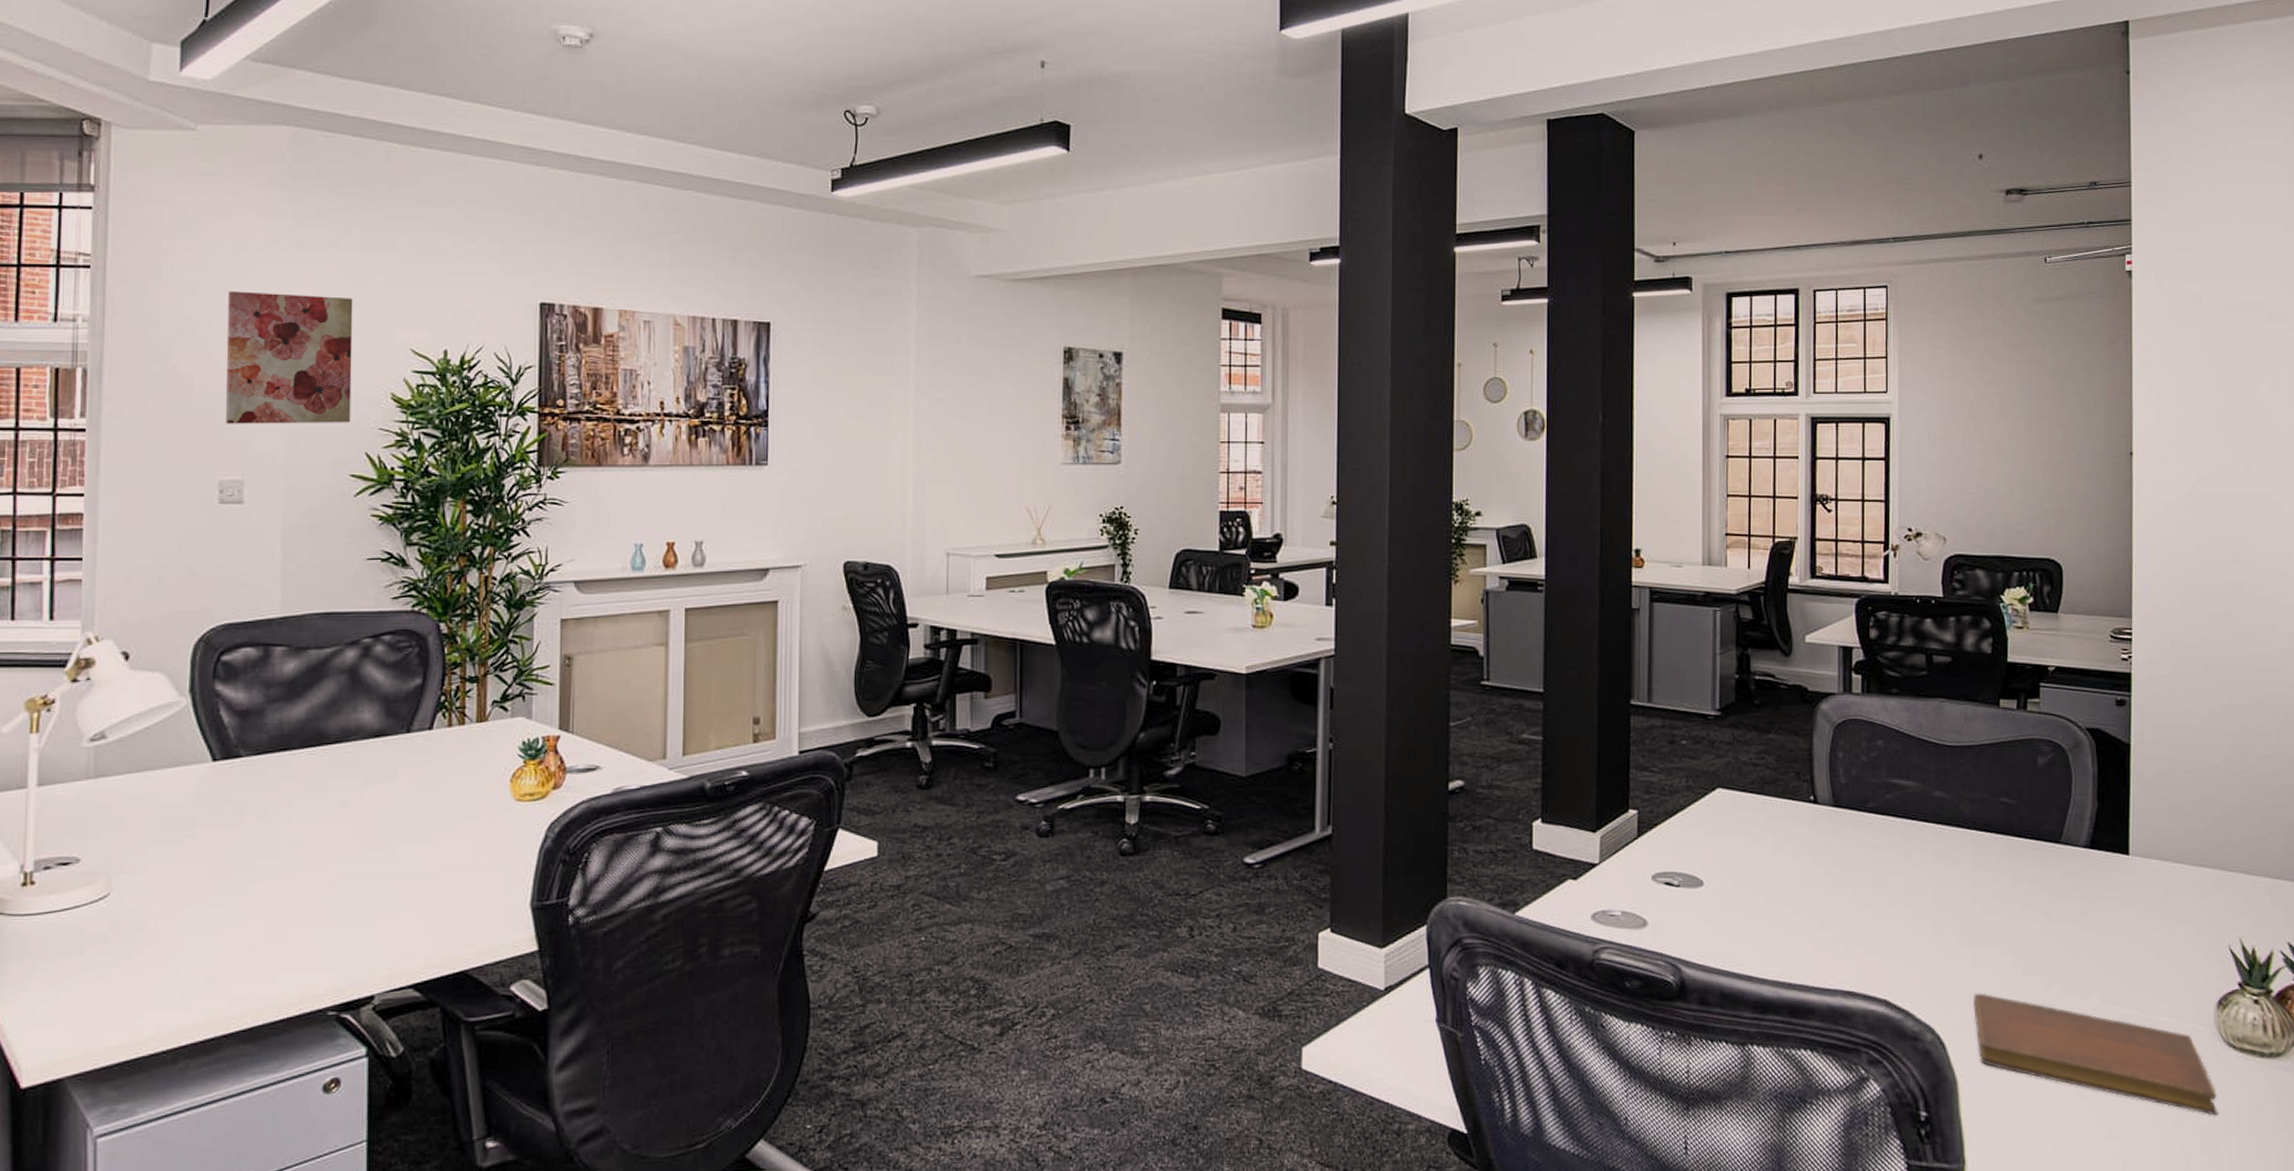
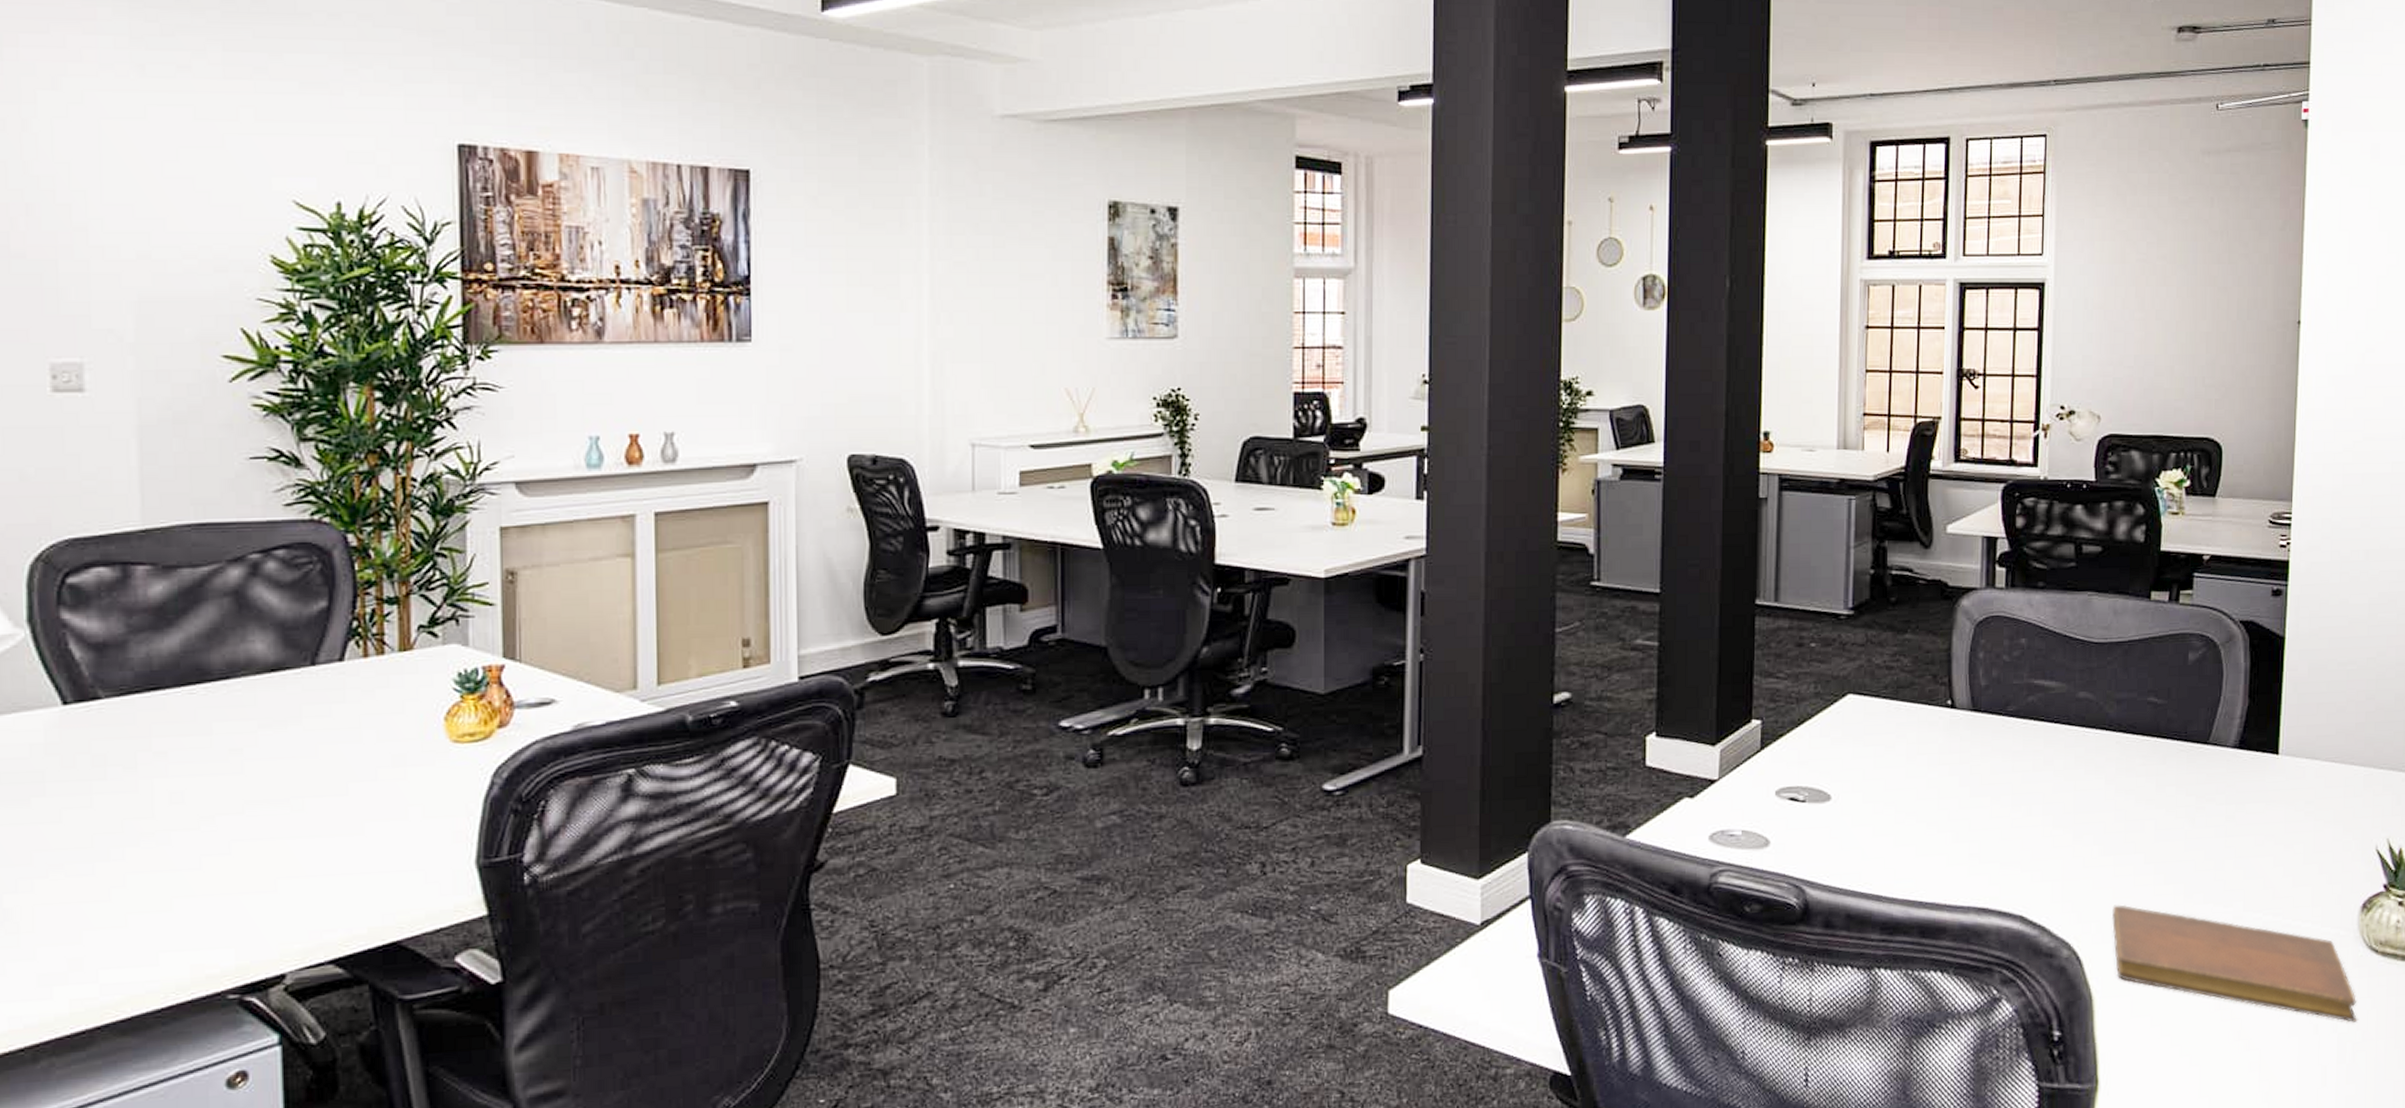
wall art: present [226,291,353,424] -> none [48,127,220,294]

